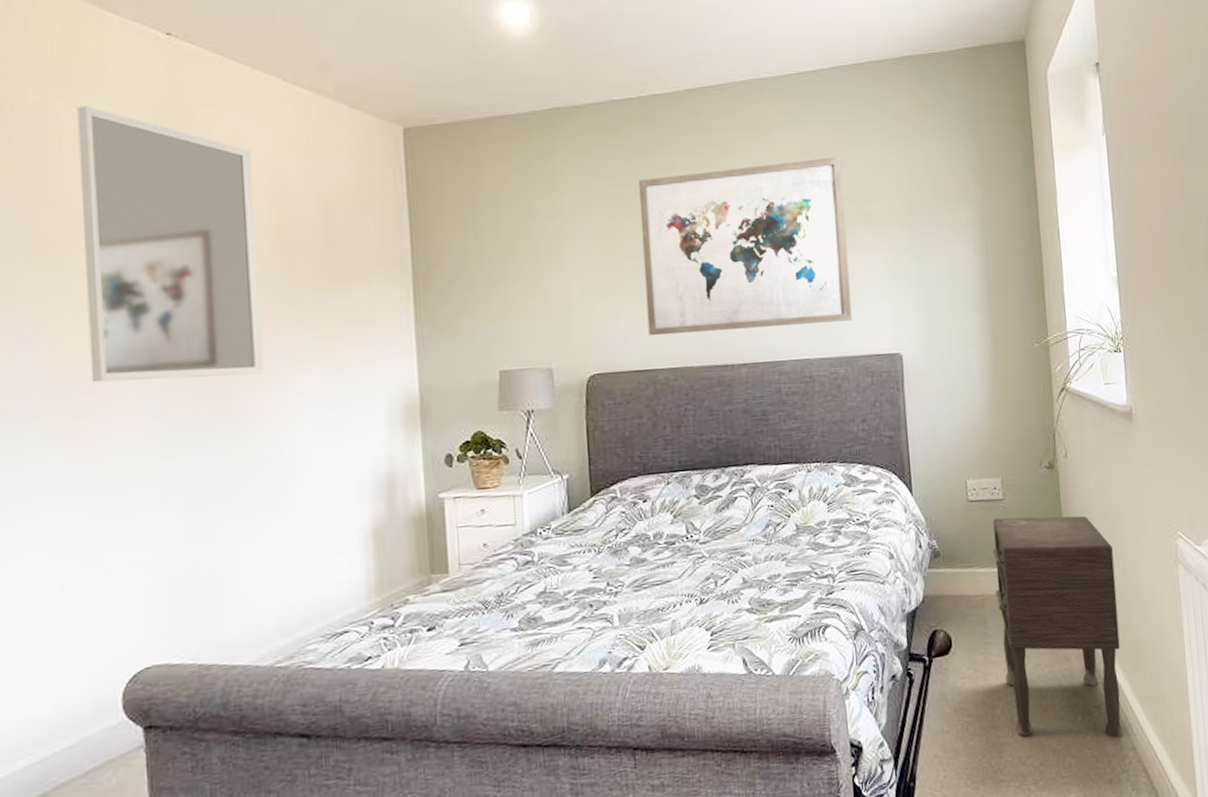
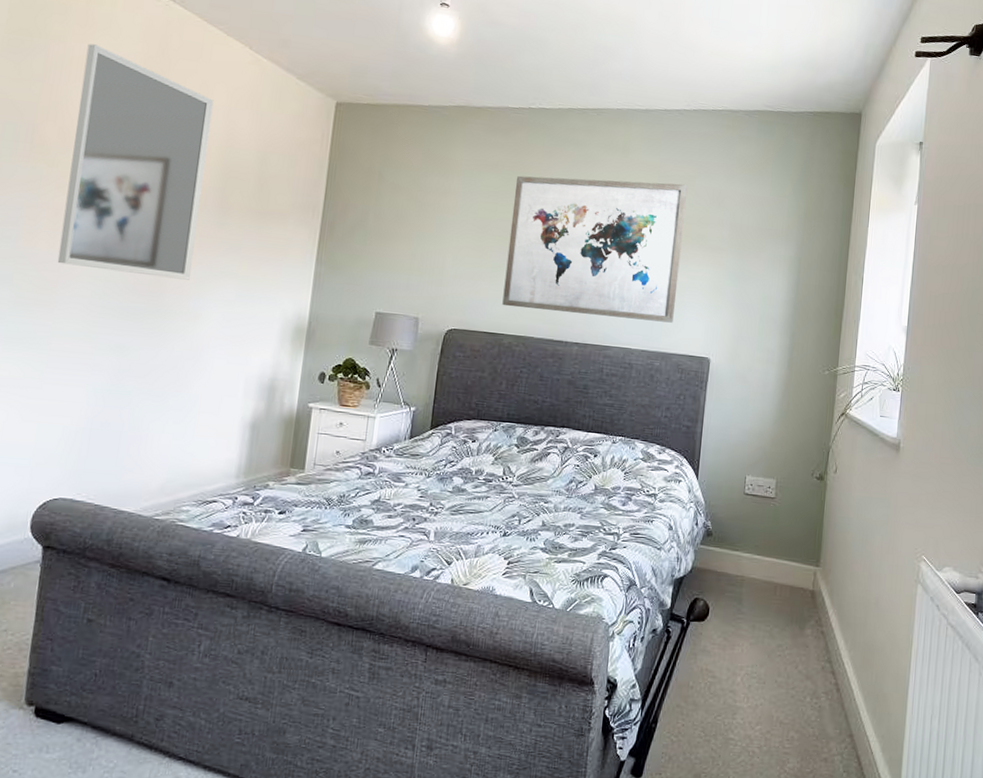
nightstand: present [992,515,1123,739] -> none [750,513,862,724]

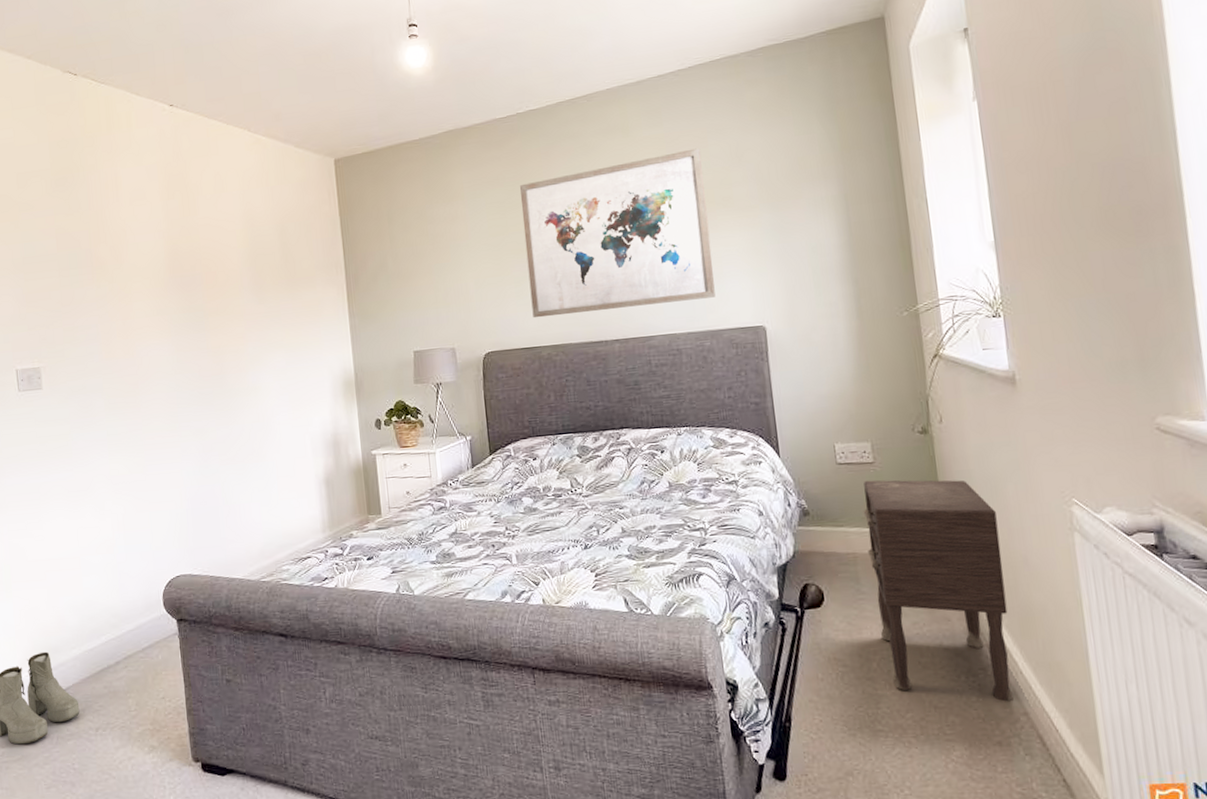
home mirror: present [57,43,214,280] -> none [116,165,244,367]
nightstand: none [750,513,862,724] -> present [863,480,1013,702]

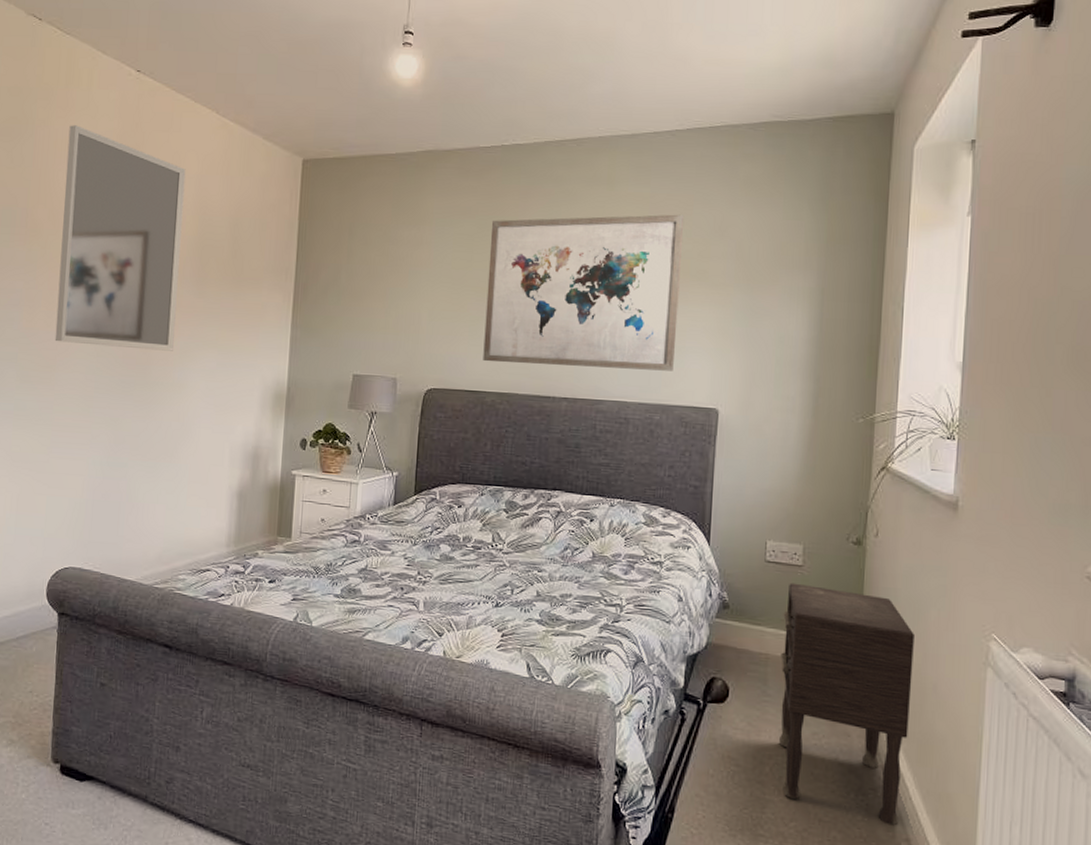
home mirror: none [116,165,244,367] -> present [54,125,186,351]

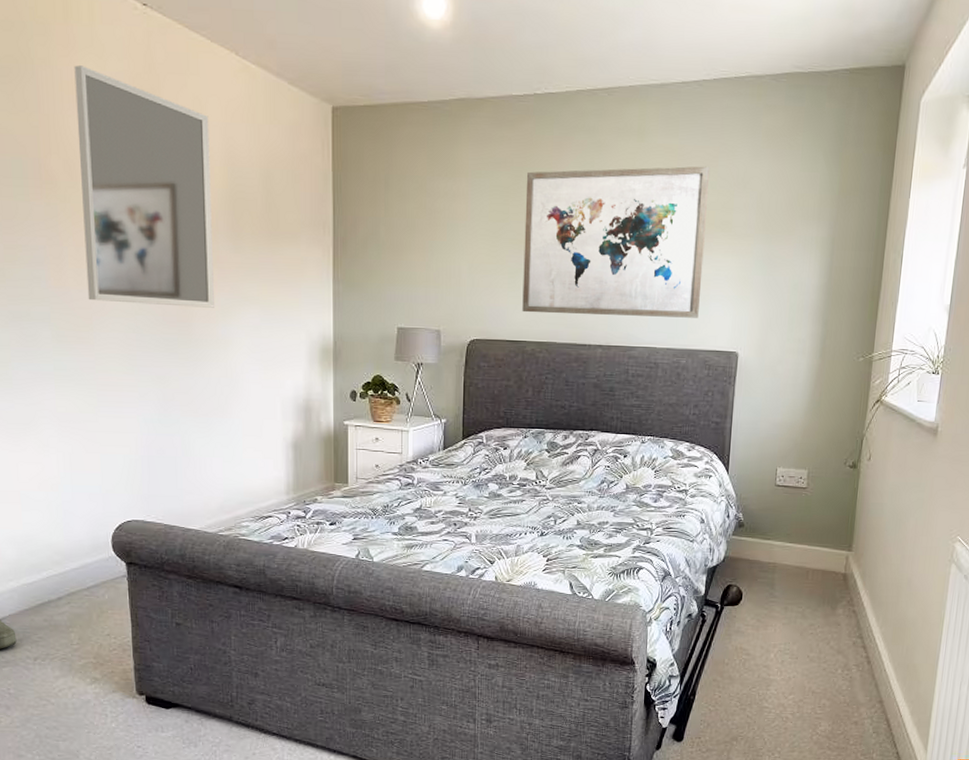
nightstand: present [779,582,914,826] -> none [782,502,896,692]

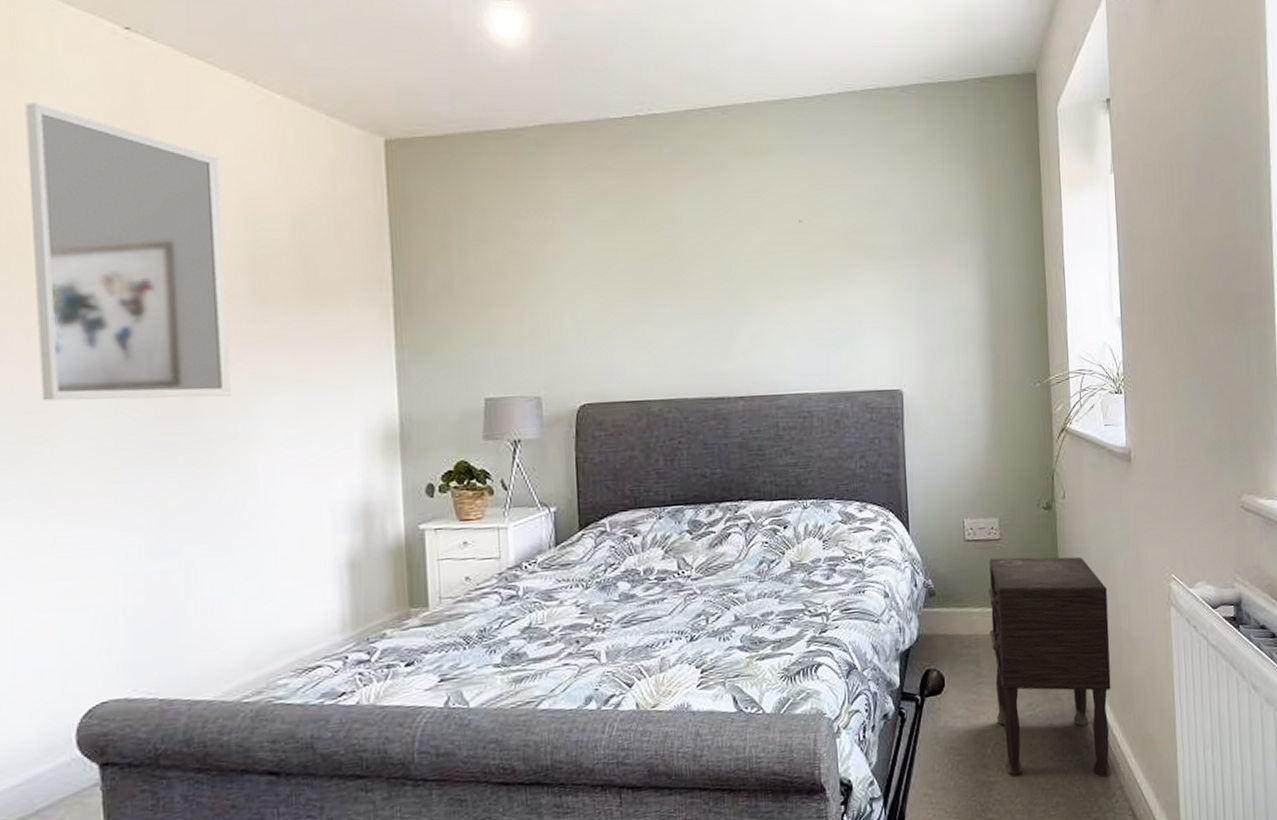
wall art: present [522,166,710,318] -> none [635,186,853,366]
nightstand: none [782,502,896,692] -> present [987,556,1111,778]

